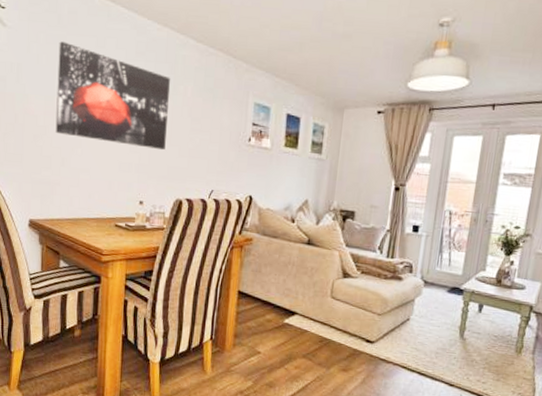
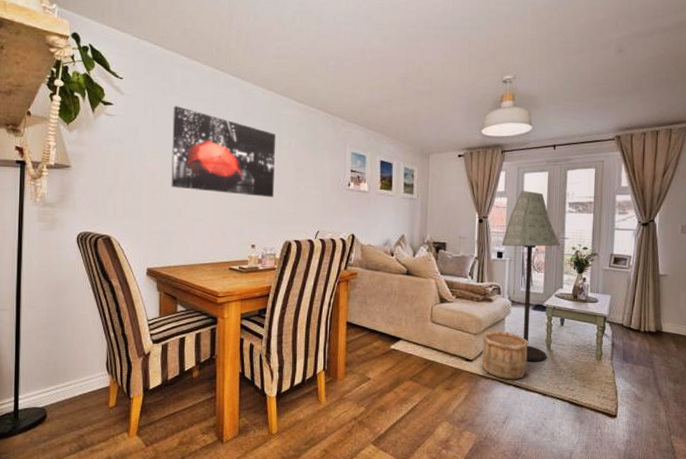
wooden bucket: none [383,312,440,367] -> present [481,331,529,380]
floor lamp: none [419,157,487,350] -> present [502,191,560,362]

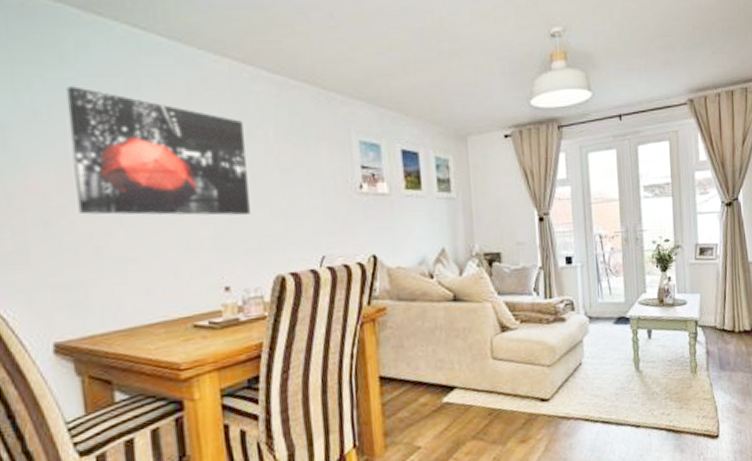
wooden bucket: present [481,331,529,380] -> none [558,356,614,416]
floor lamp: present [502,191,560,362] -> none [570,175,638,389]

